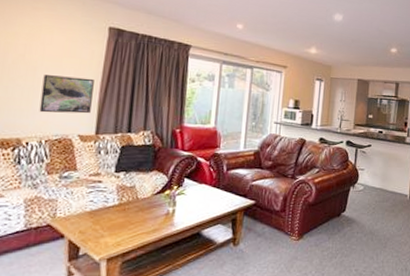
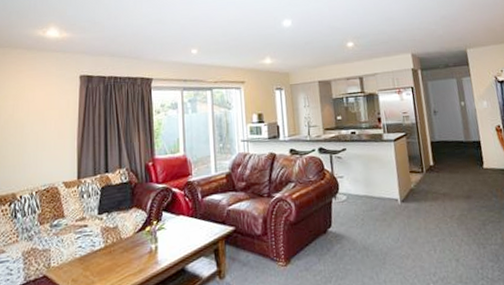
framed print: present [39,75,94,114] -> none [28,126,72,166]

